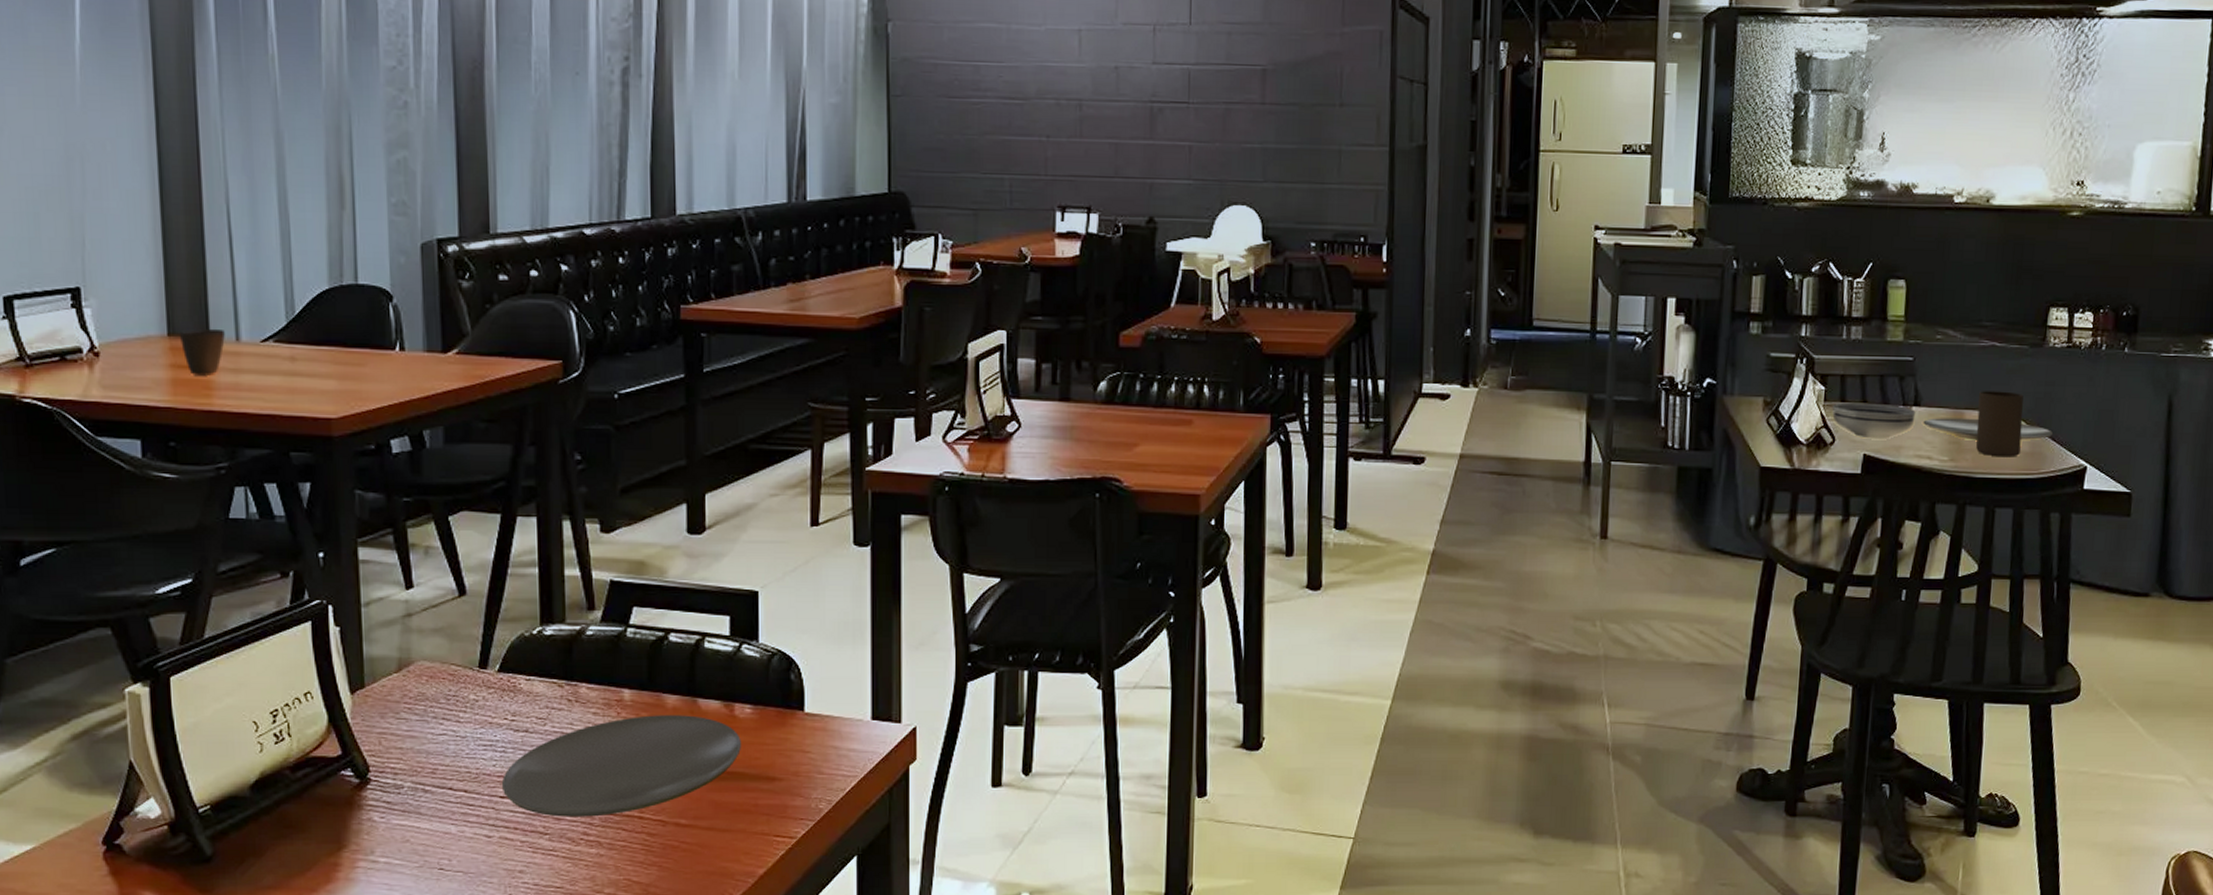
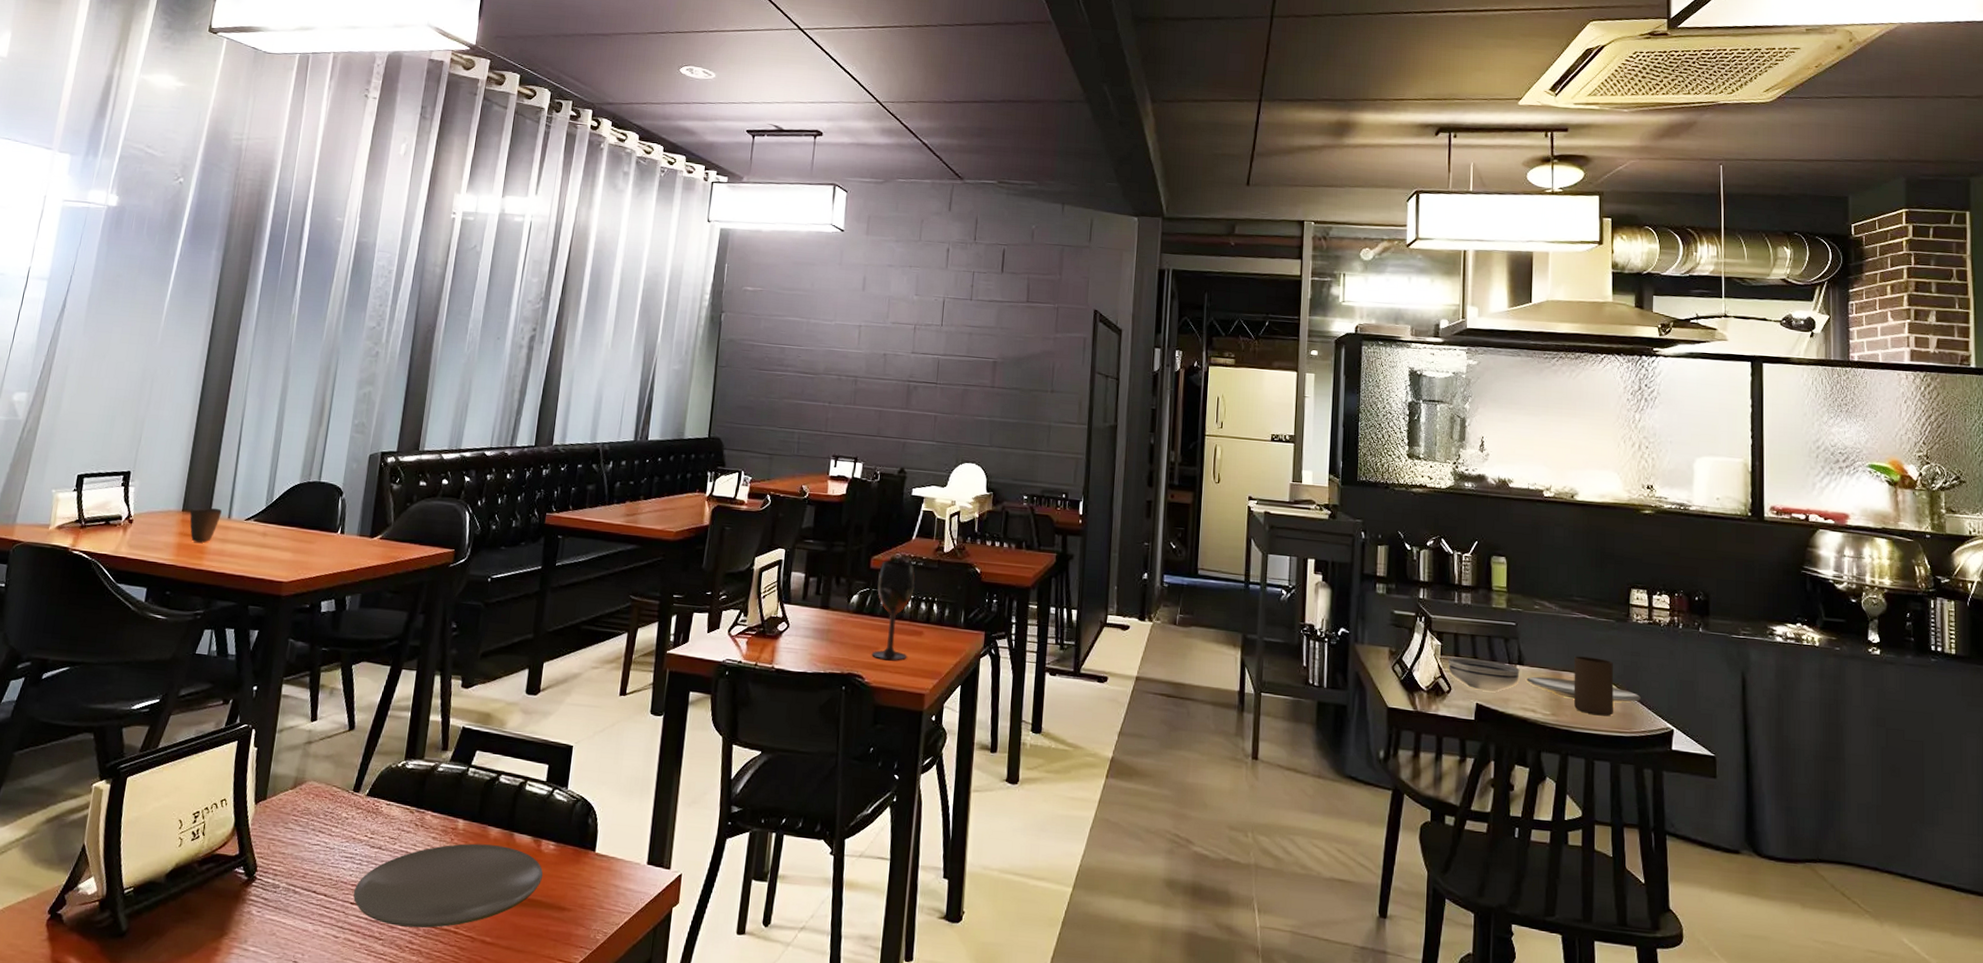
wine glass: none [1129,335,1180,457] -> present [871,560,916,661]

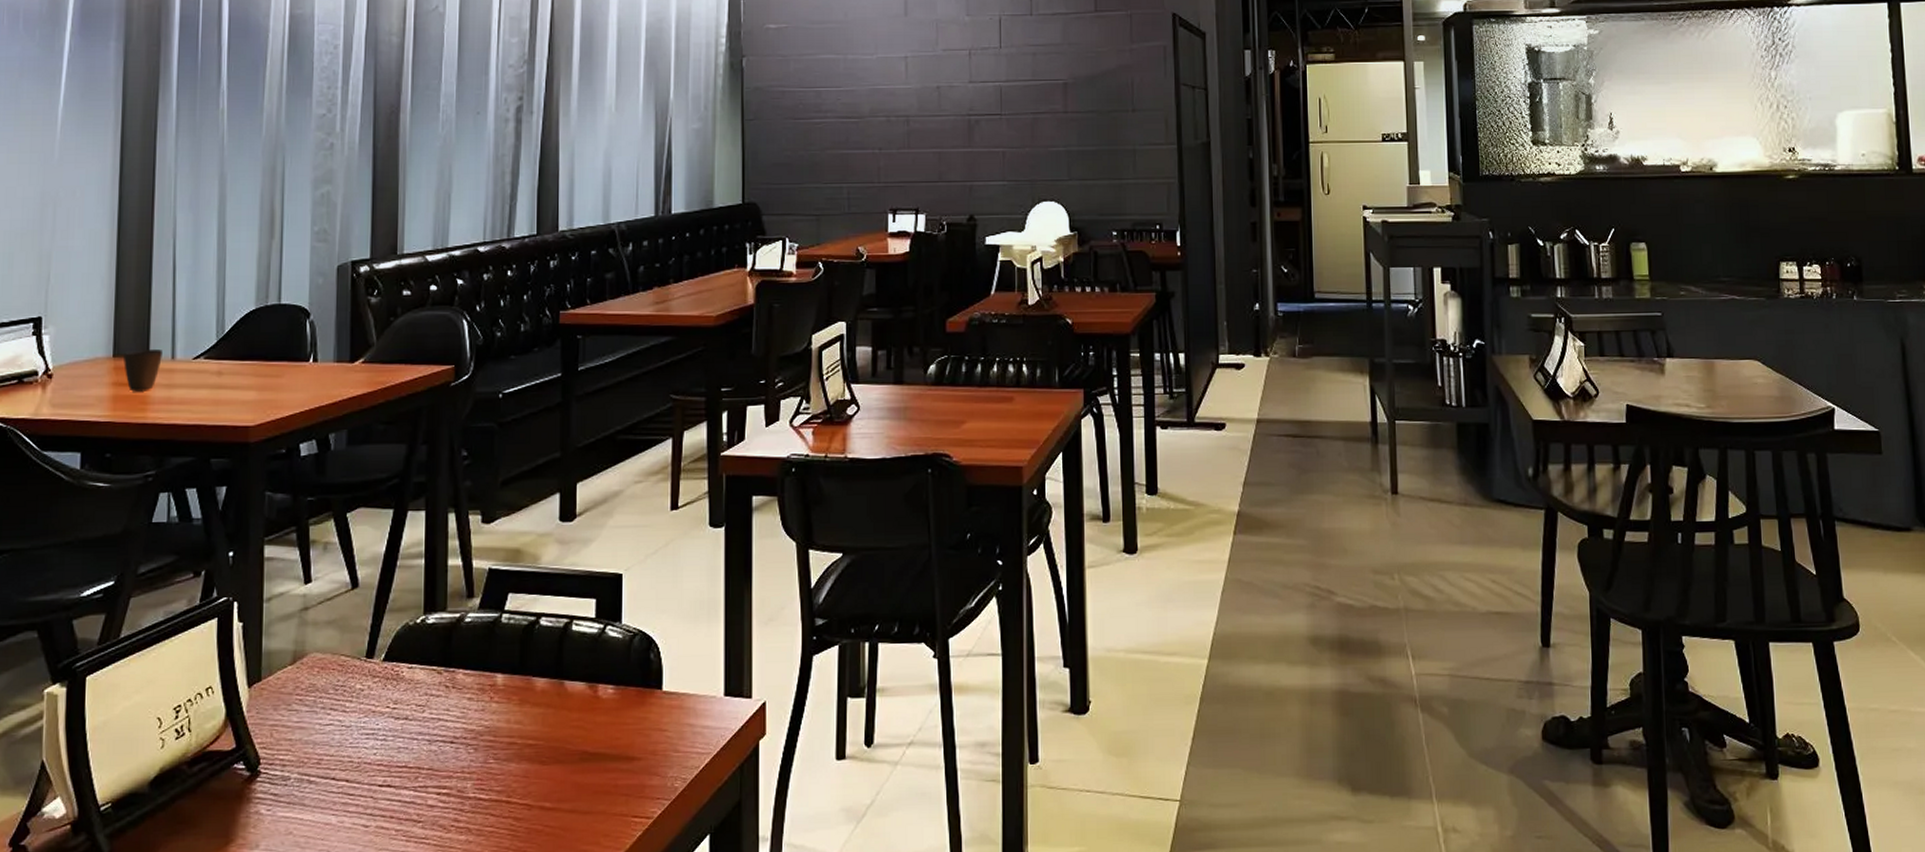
plate: present [353,843,543,928] -> none [380,697,603,804]
wine glass: present [871,560,916,661] -> none [955,320,1000,433]
bowl: present [1447,657,1520,692] -> none [1592,356,1670,390]
plate: present [1527,676,1641,702] -> none [1678,367,1798,388]
cup: present [1573,656,1614,717] -> none [1726,340,1771,403]

